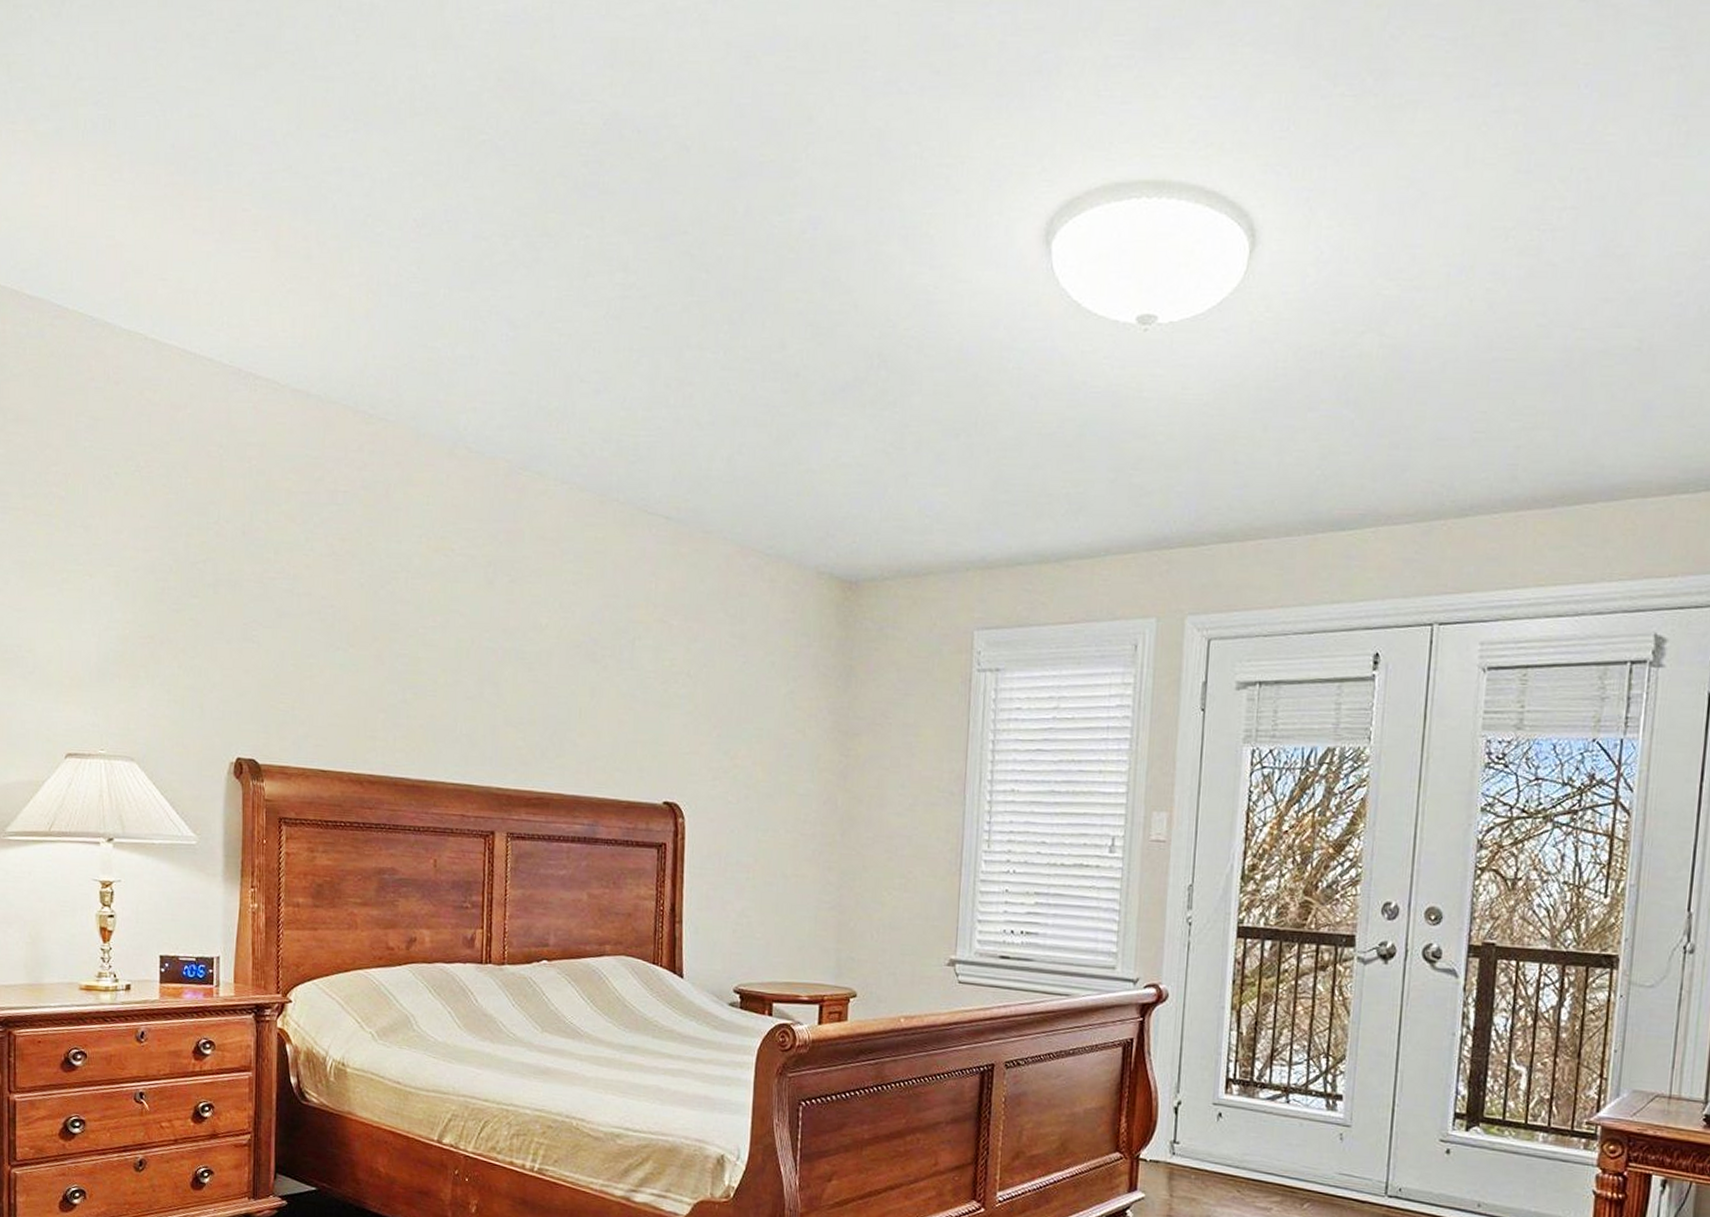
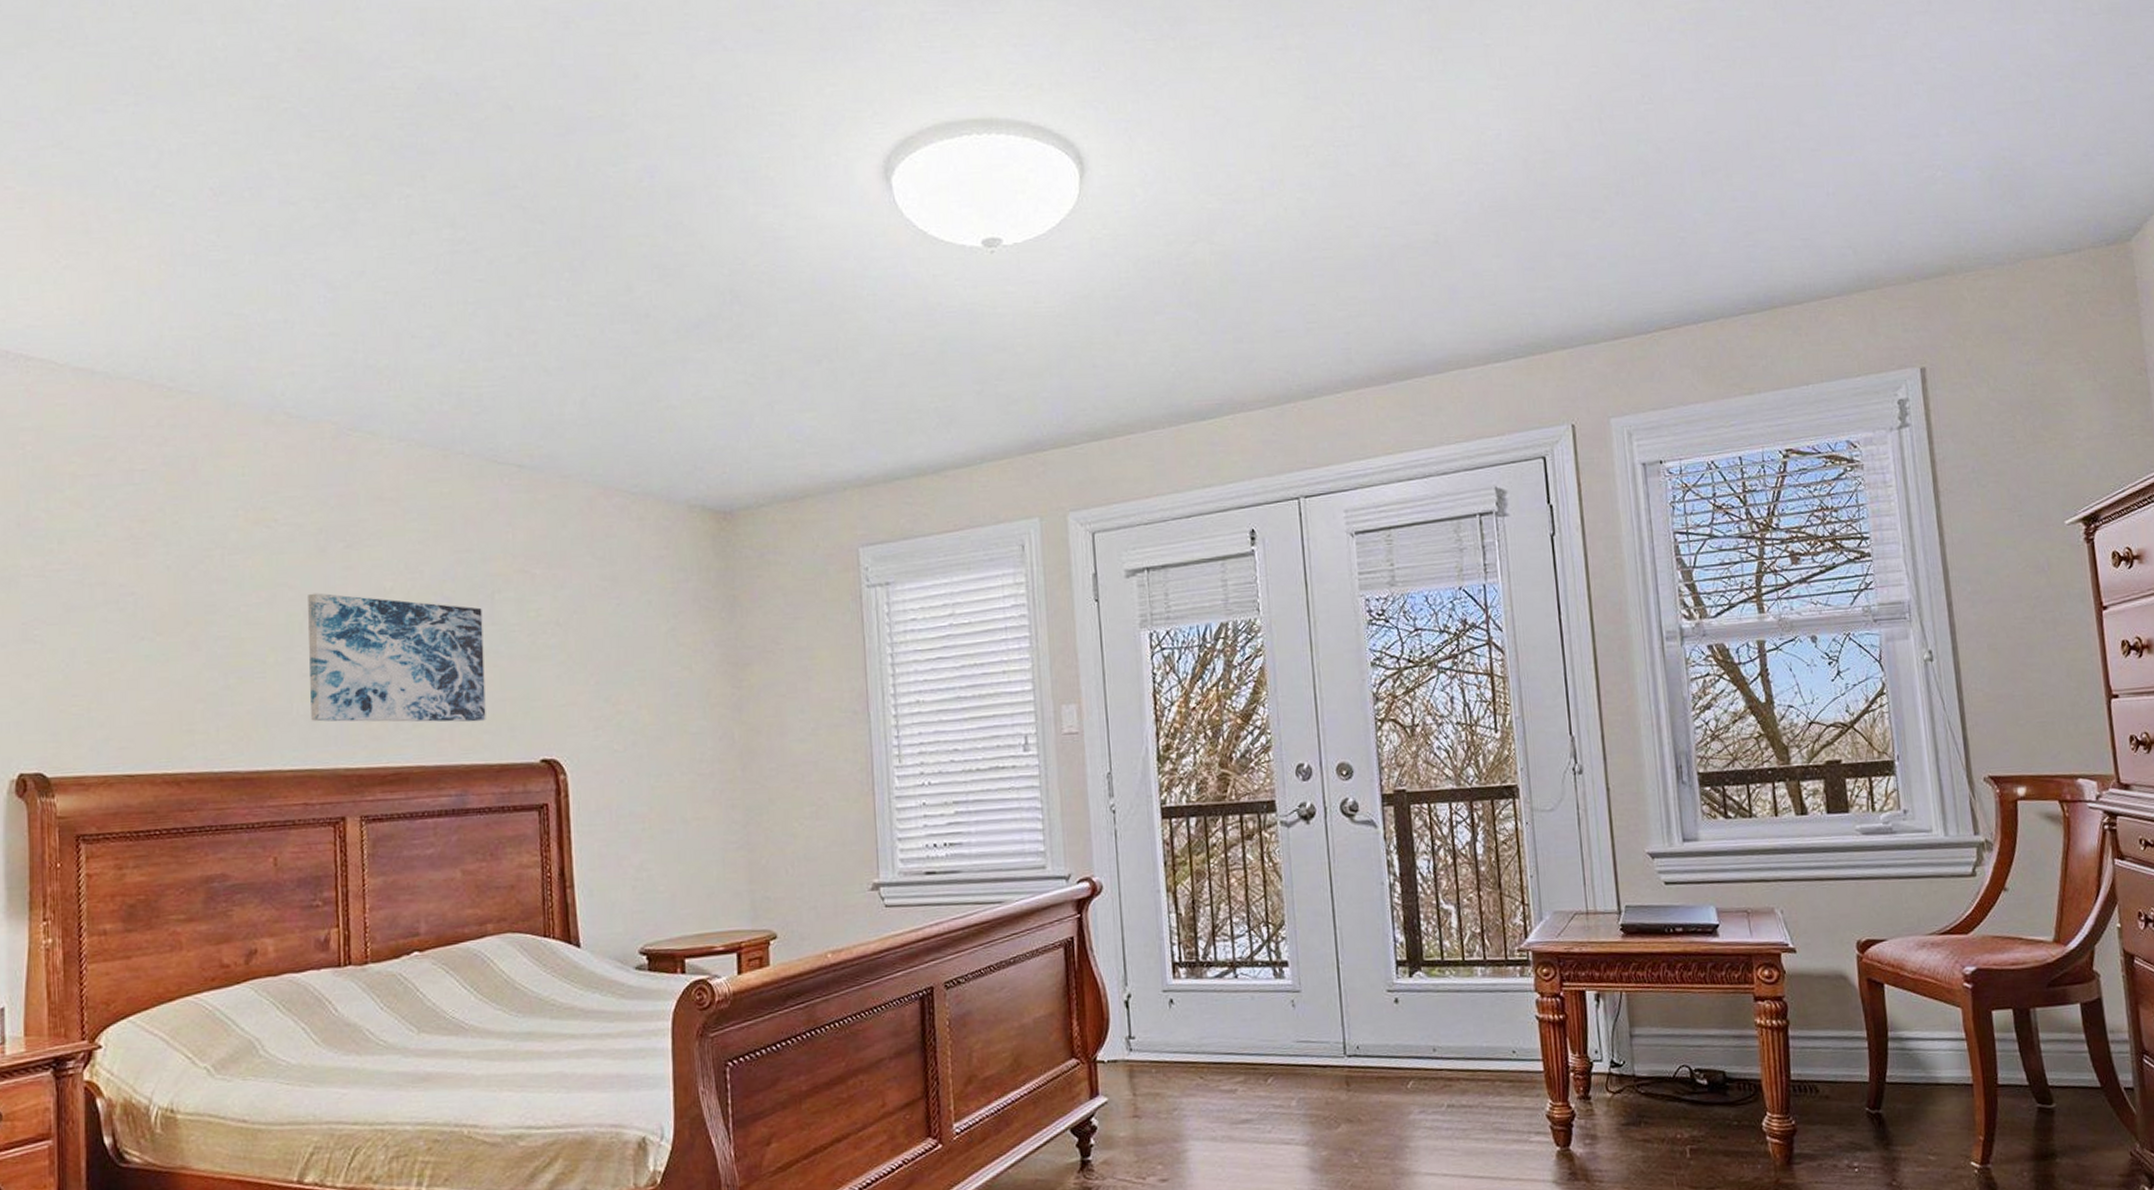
wall art: none [472,622,623,760] -> present [307,593,486,722]

